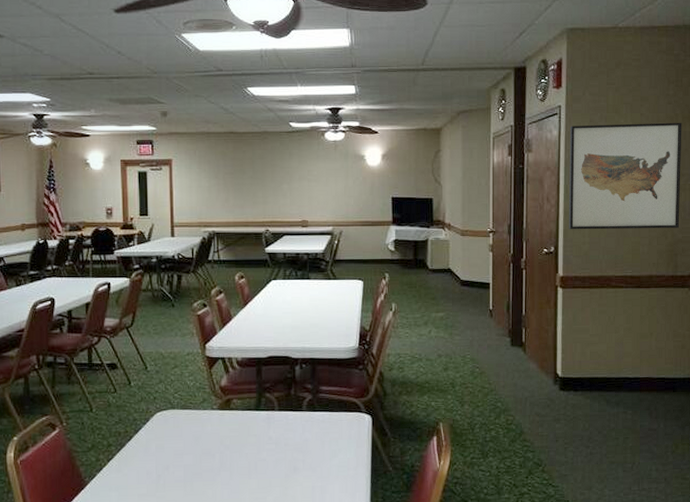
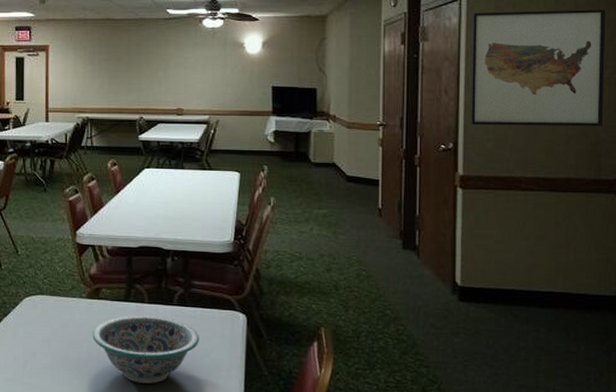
decorative bowl: none [225,422,328,488] -> present [92,315,200,384]

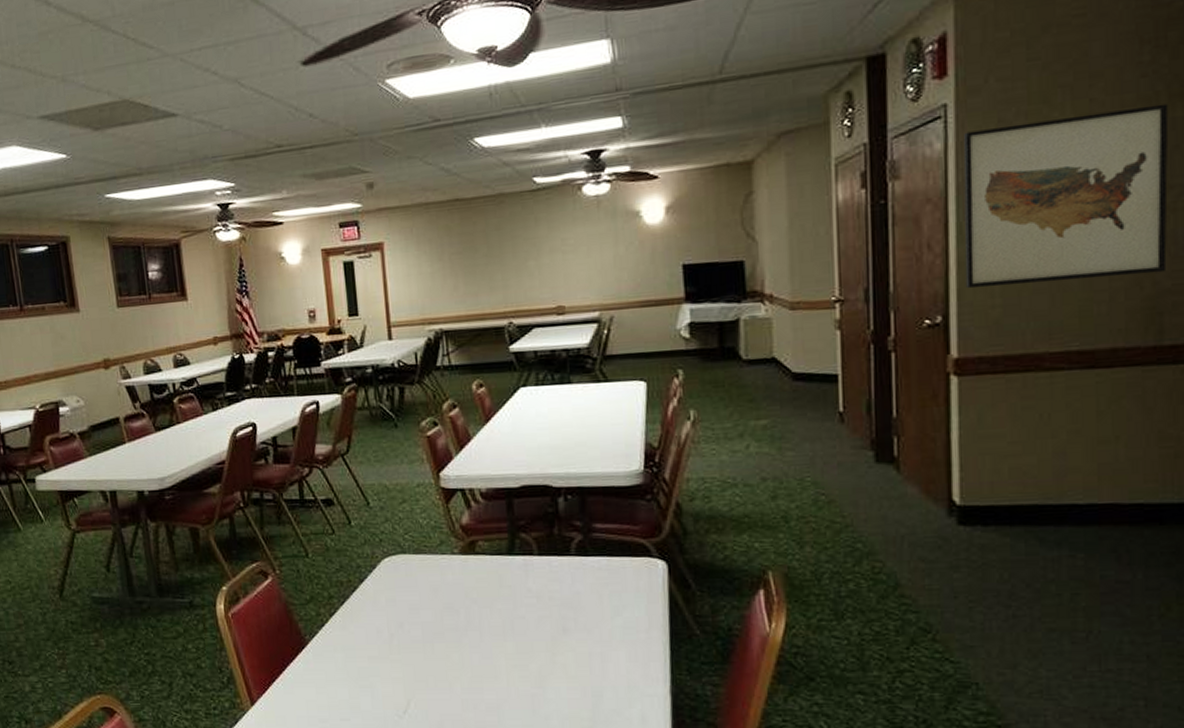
decorative bowl: present [92,315,200,384] -> none [471,570,608,653]

